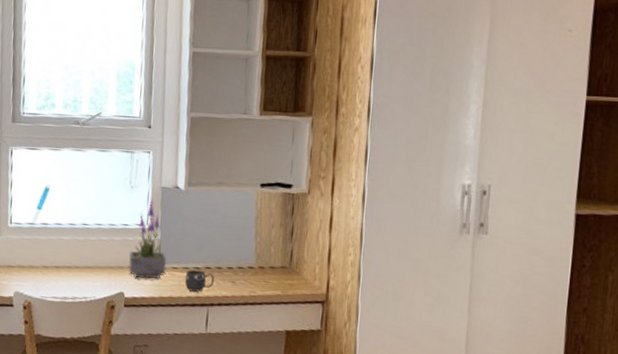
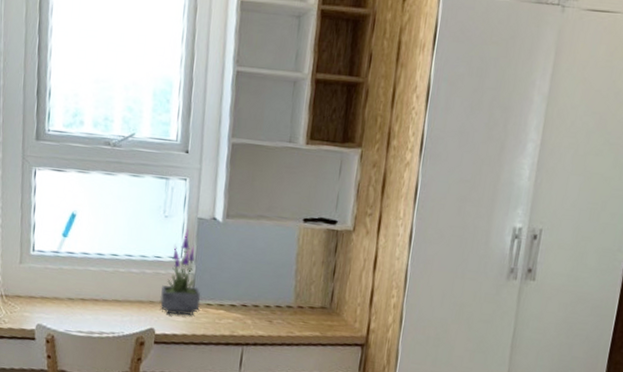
mug: present [184,269,215,292] -> none [219,307,251,331]

